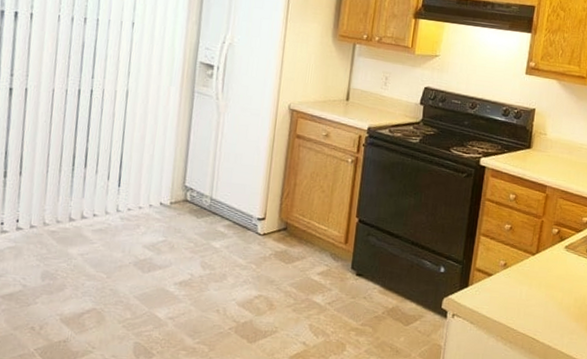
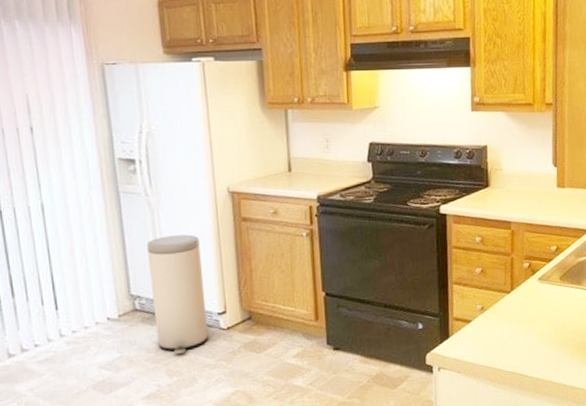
pedal bin: none [199,138,255,249] -> present [146,234,208,354]

